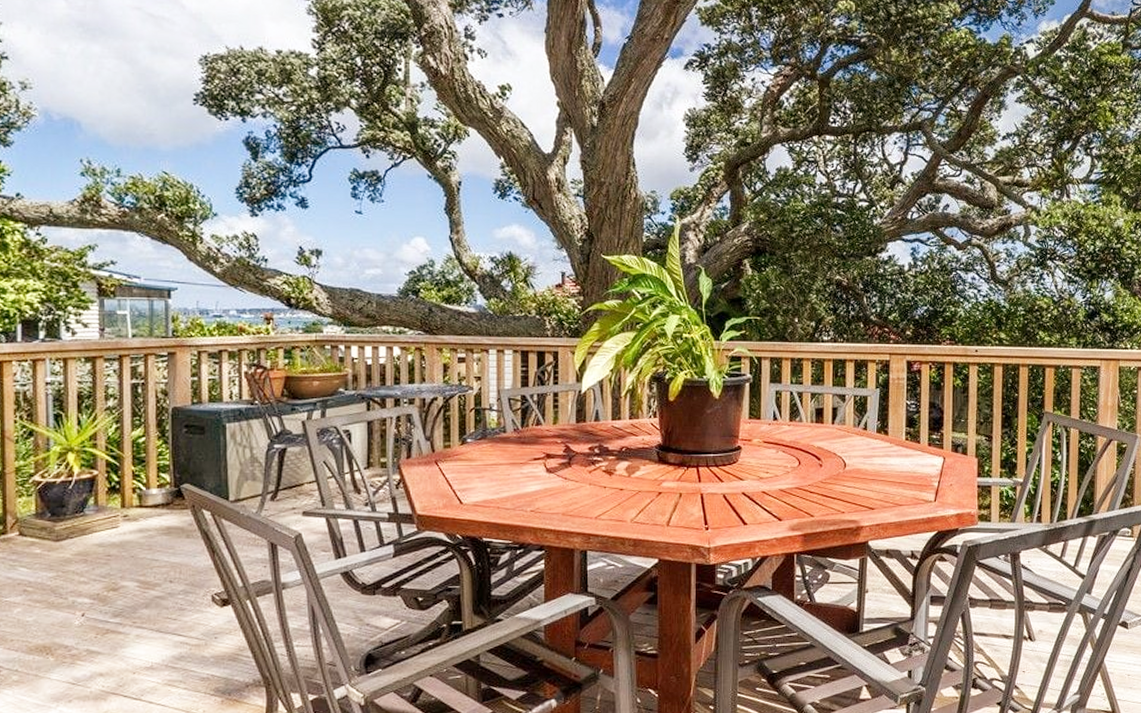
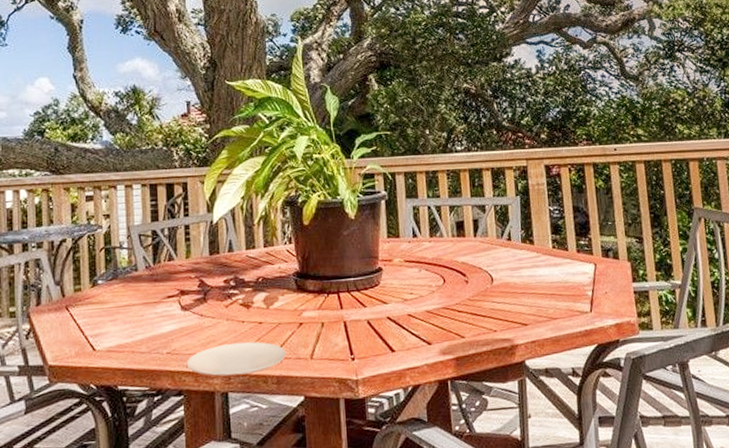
plate: none [548,505,644,537] -> present [186,341,287,377]

